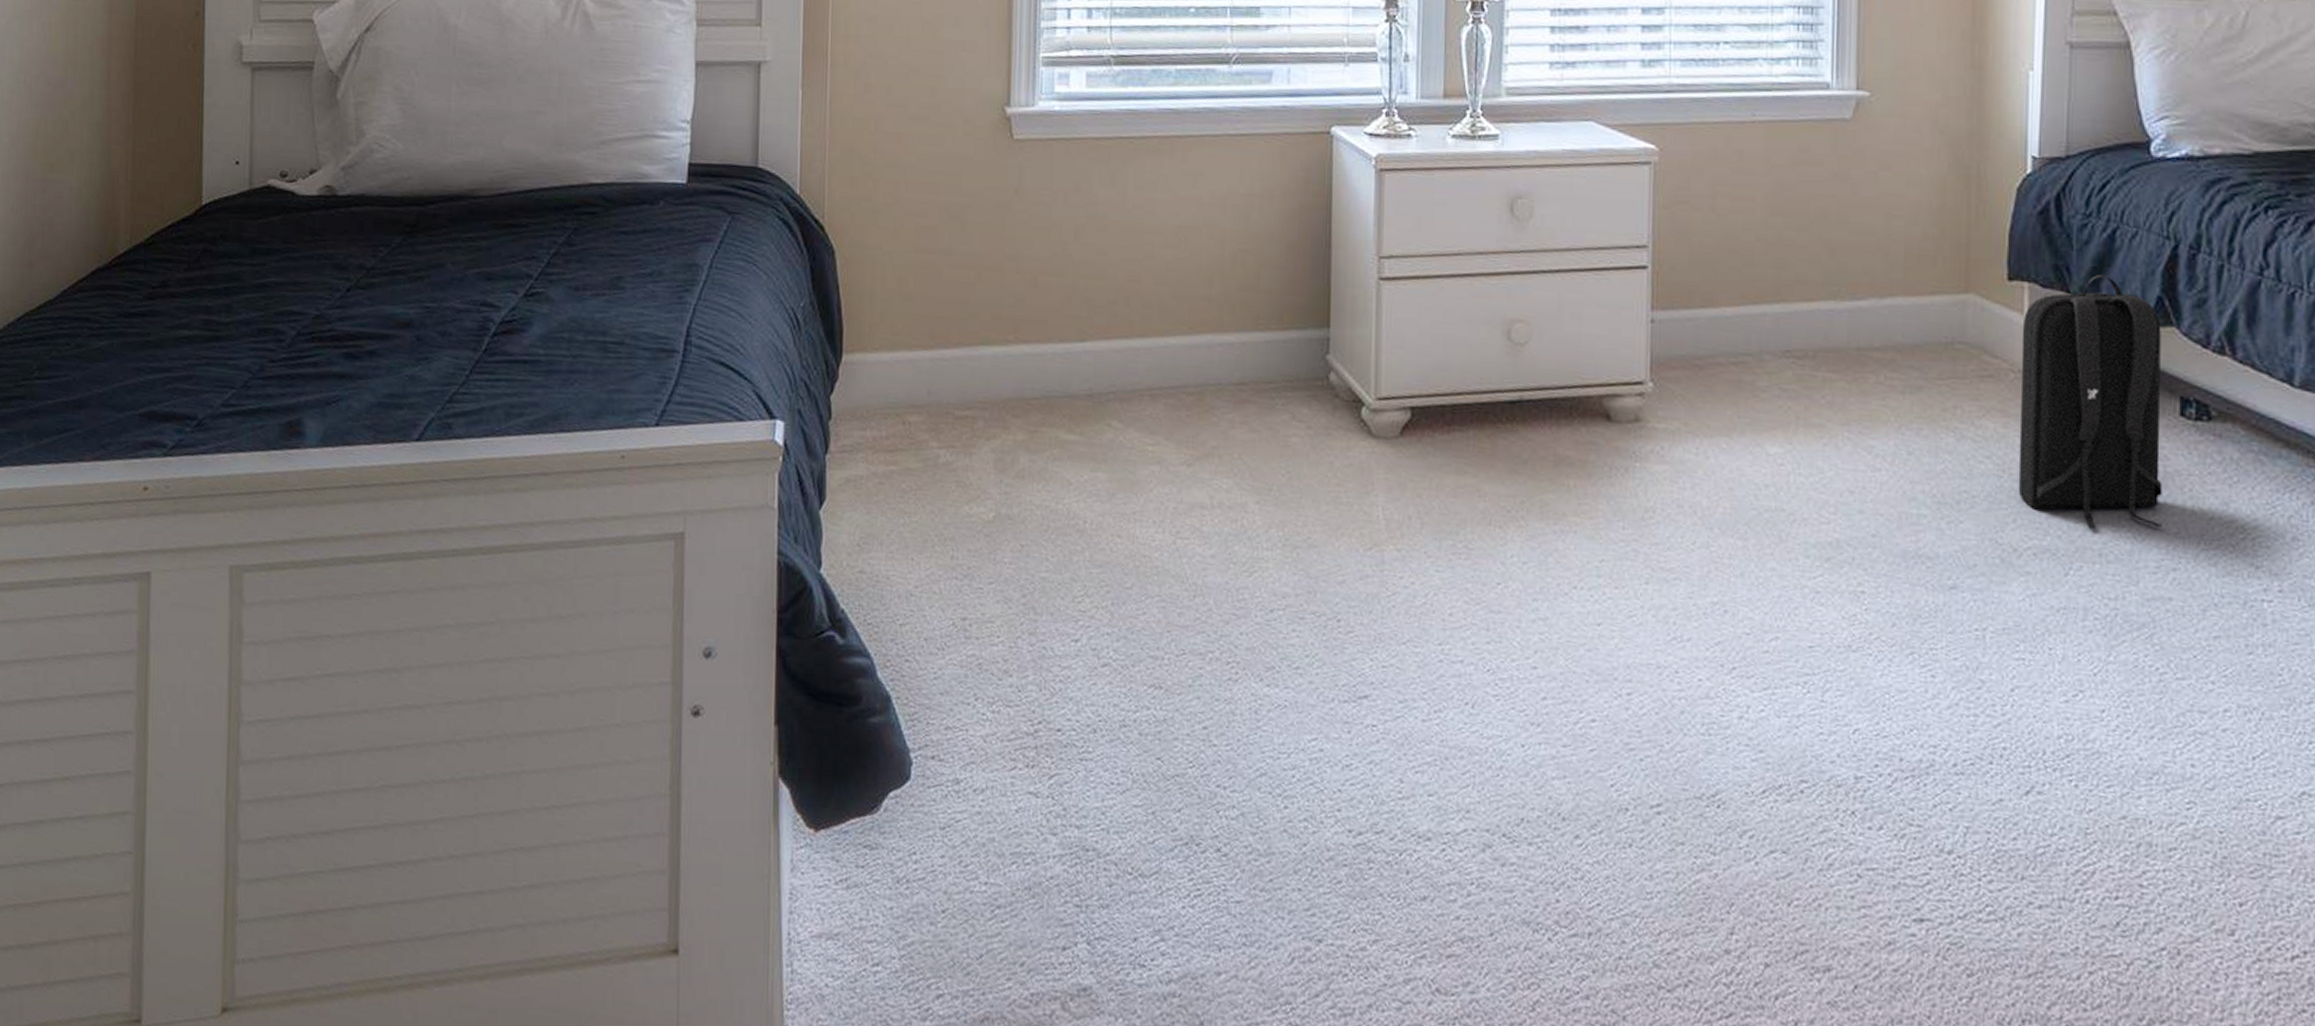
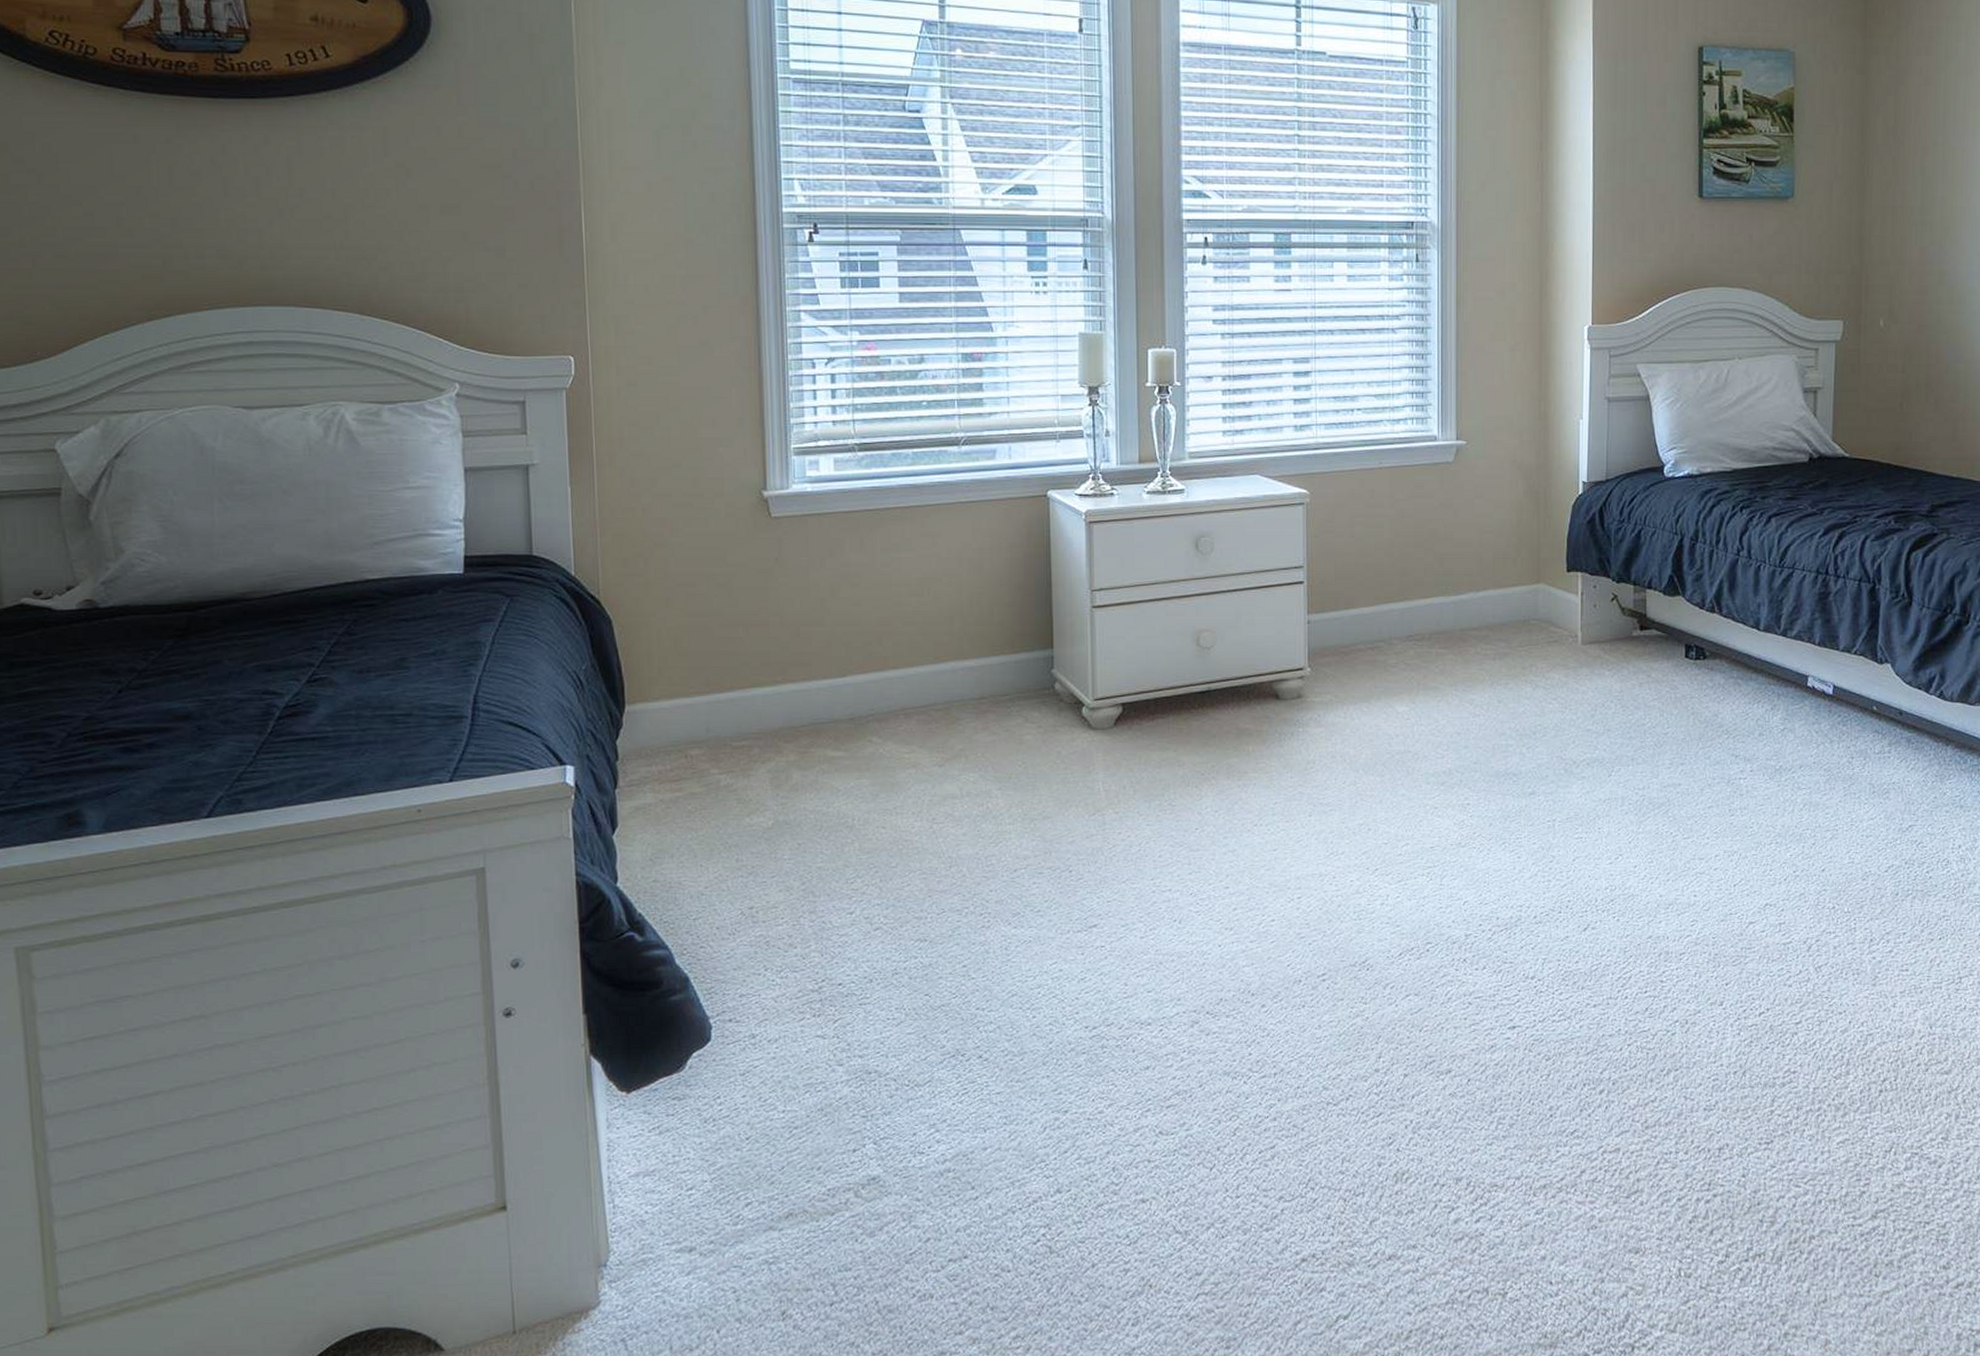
backpack: present [2018,274,2163,529] -> none [1576,562,1674,742]

